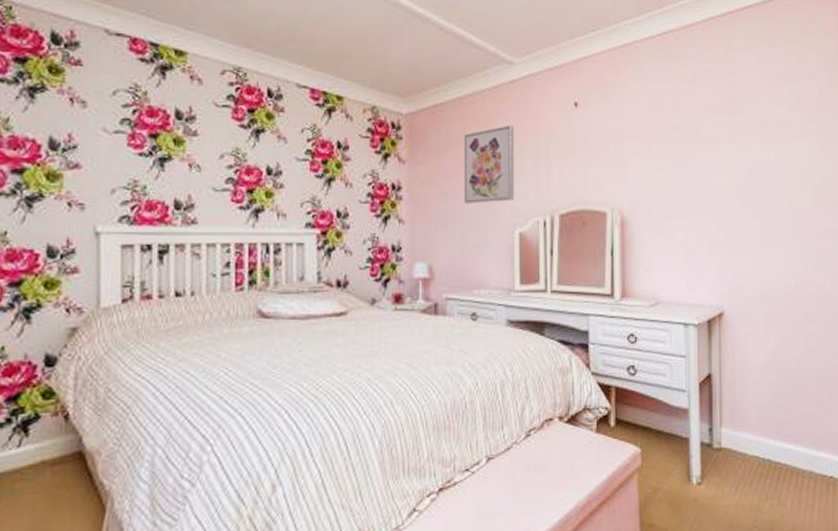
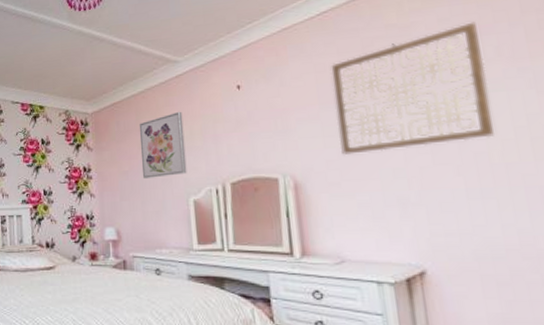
wall art: none [665,68,788,191] -> present [331,21,496,155]

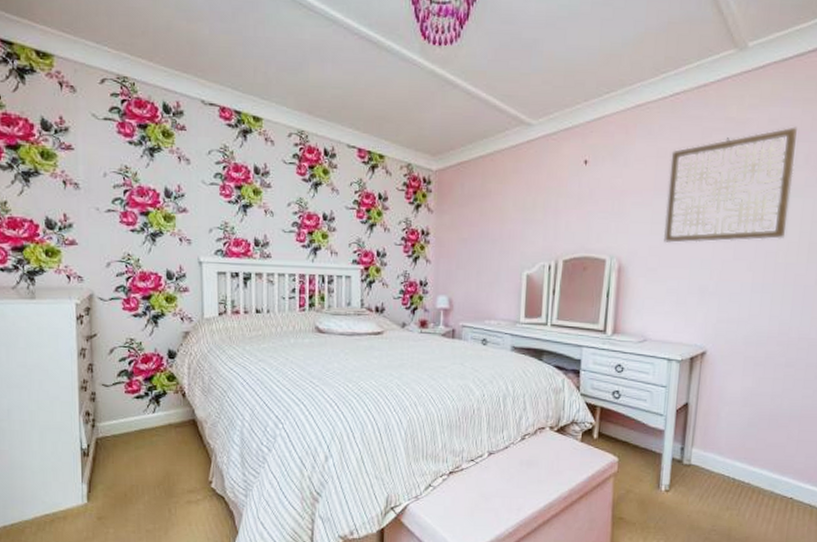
wall art: present [139,111,187,178] -> none [480,180,529,249]

